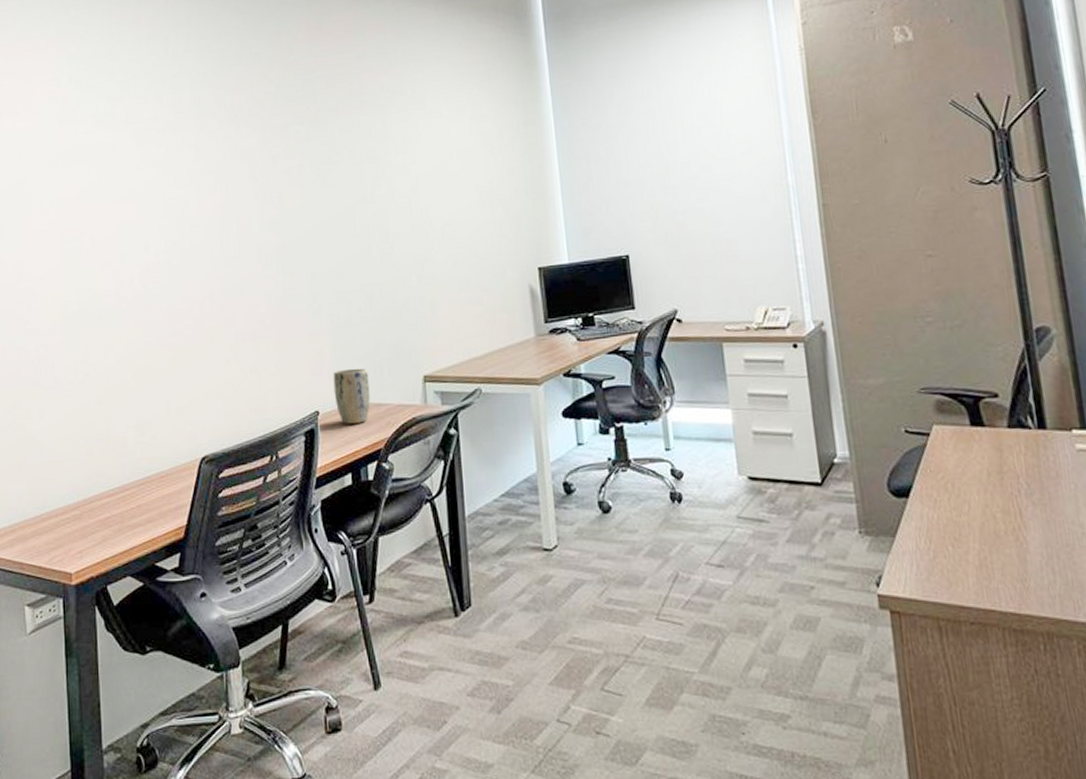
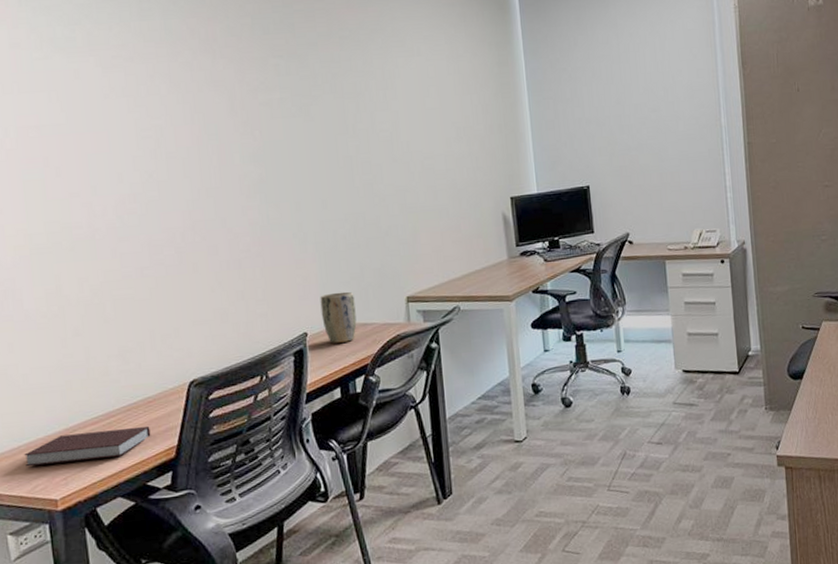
notebook: none [45,502,162,536] -> present [24,426,151,467]

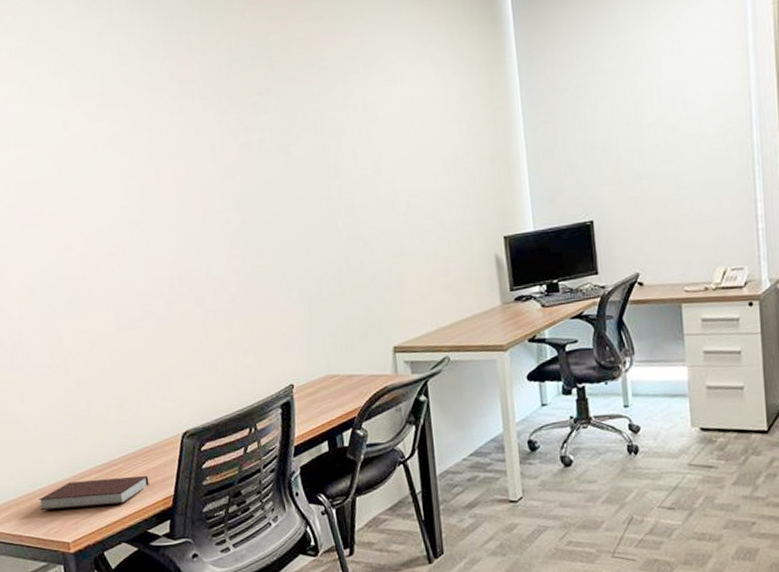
plant pot: present [320,291,357,344] -> none [305,342,343,396]

